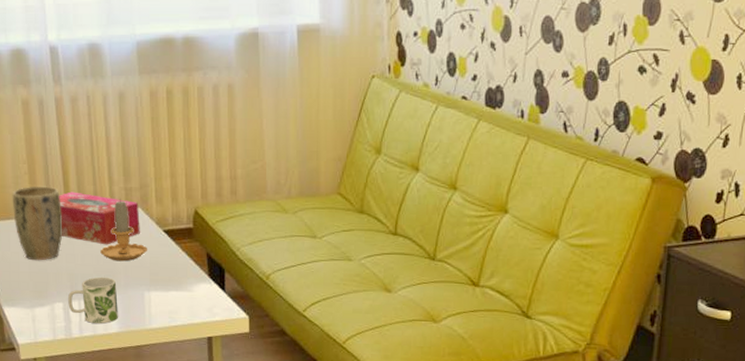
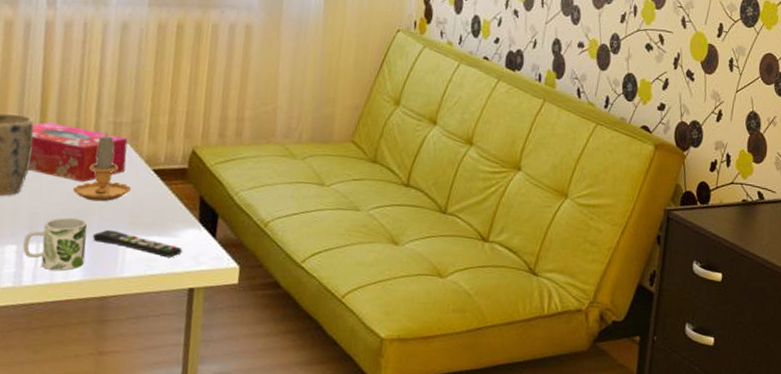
remote control: none [121,286,198,310] -> present [92,229,183,258]

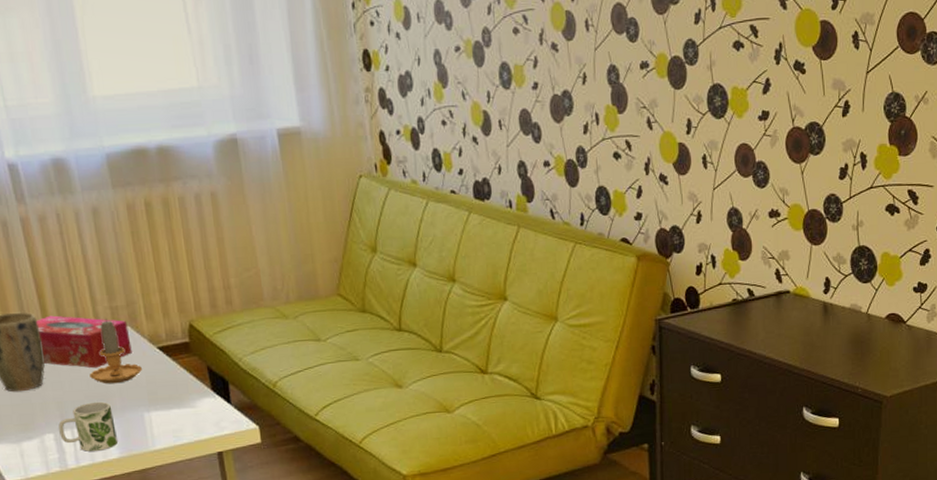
remote control: present [92,229,183,258] -> none [118,408,204,427]

